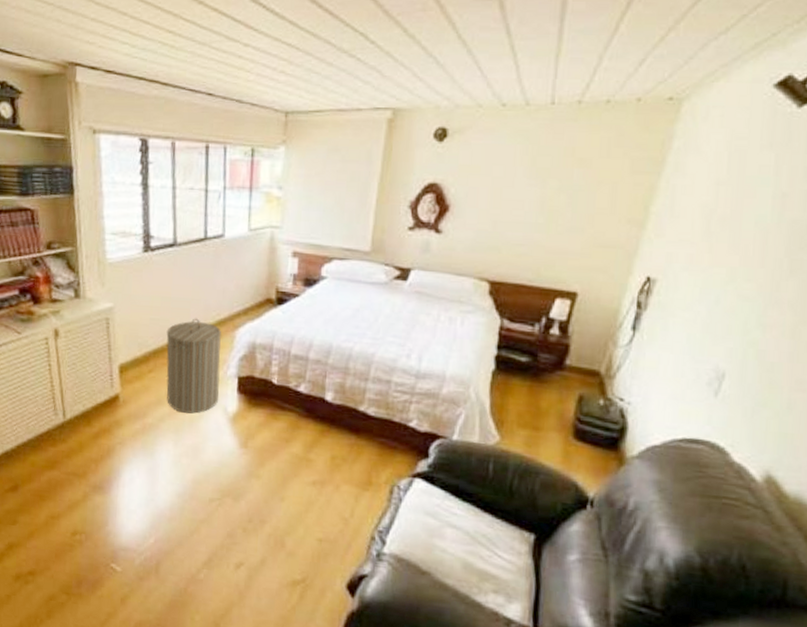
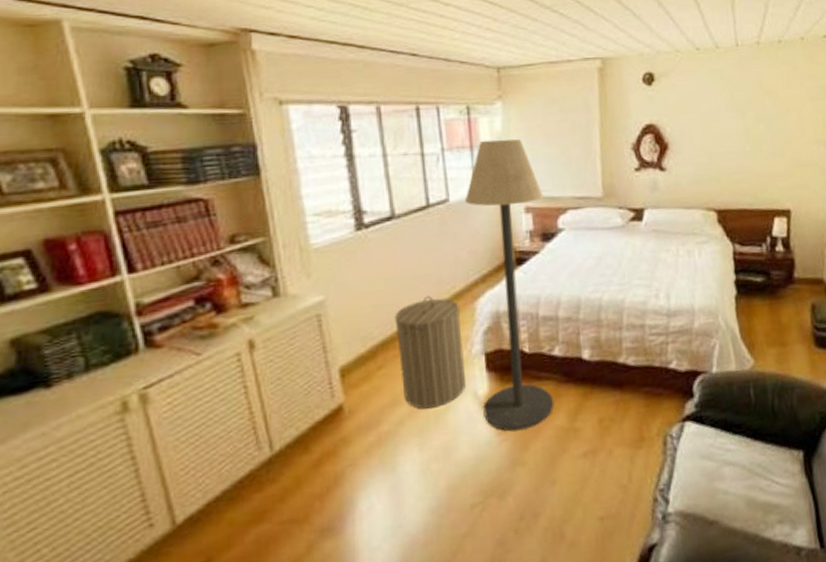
floor lamp: none [230,183,312,450] -> present [464,139,554,432]

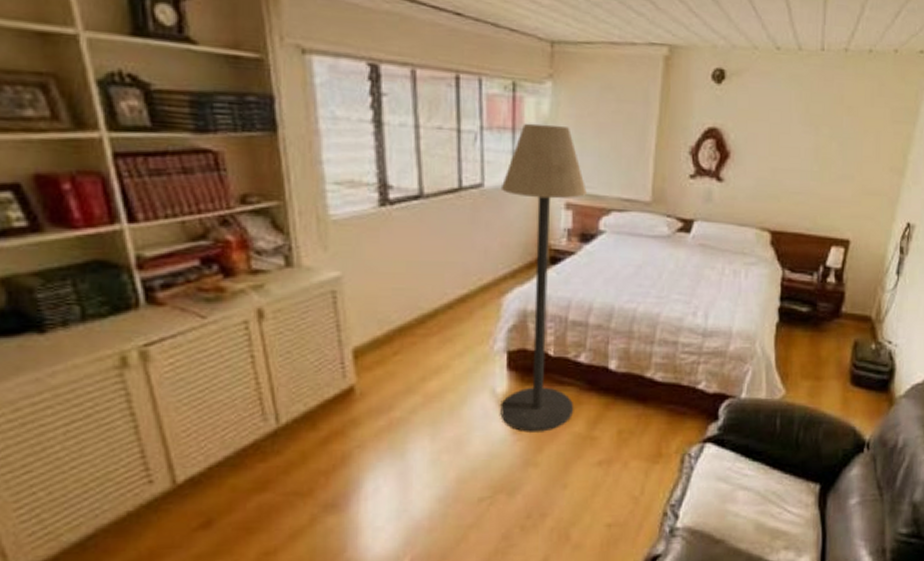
laundry hamper: present [394,295,465,409] -> none [414,285,486,400]

